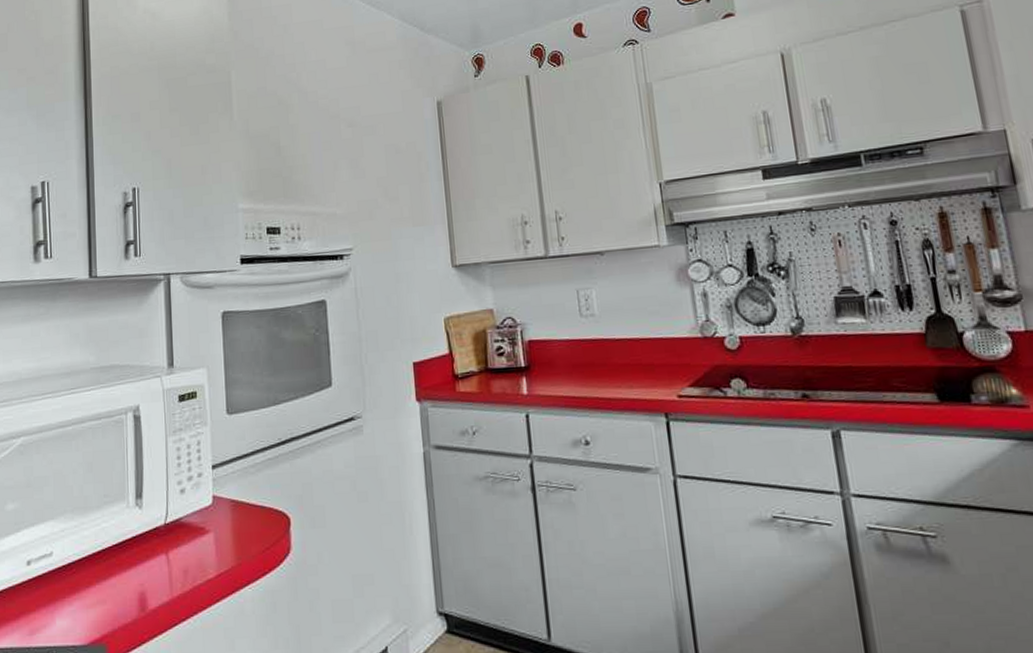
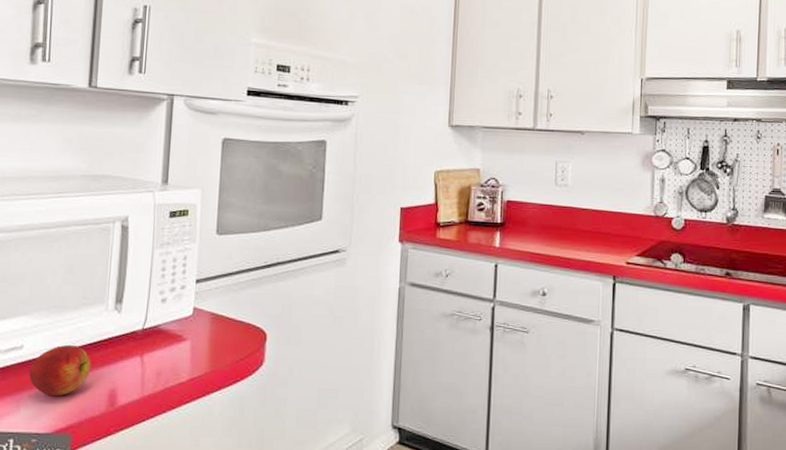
apple: none [60,547,119,605] -> present [29,344,91,397]

